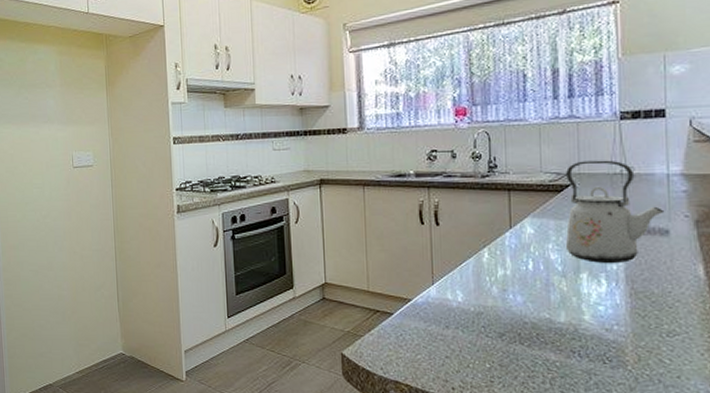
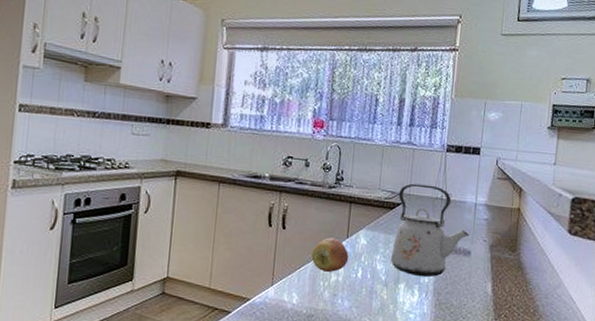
apple: none [472,230,515,266] -> present [311,237,349,272]

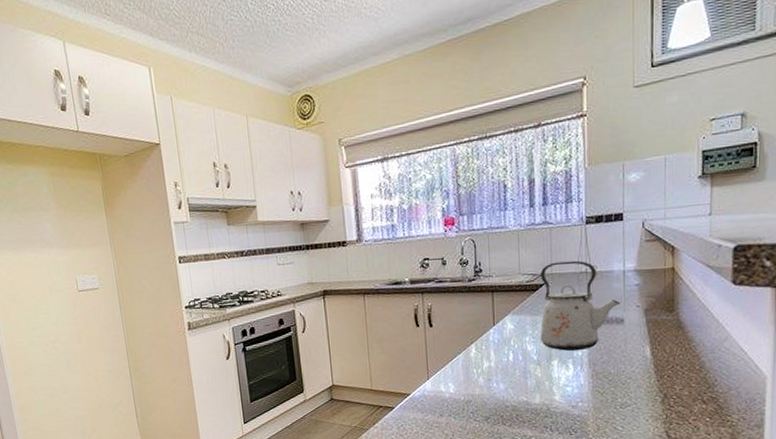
apple: present [311,237,349,272] -> none [461,327,498,360]

